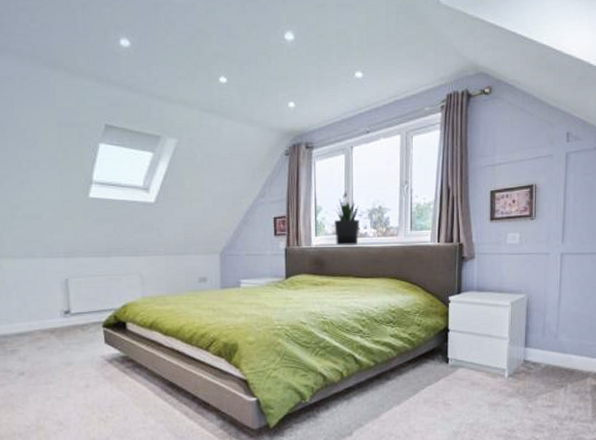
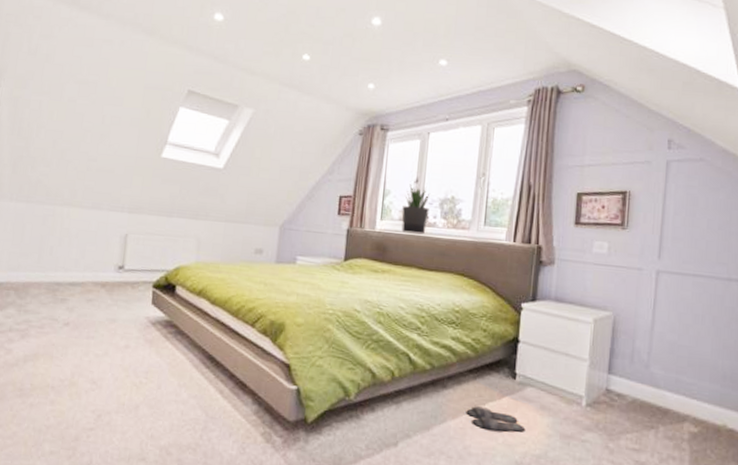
slippers: none [408,391,460,410] -> present [466,406,526,432]

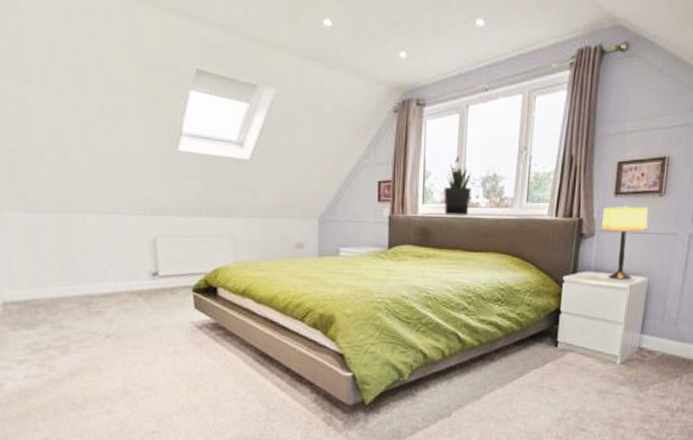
slippers: present [466,406,526,432] -> none [512,374,566,394]
table lamp: none [562,236,611,314] -> present [601,206,649,280]

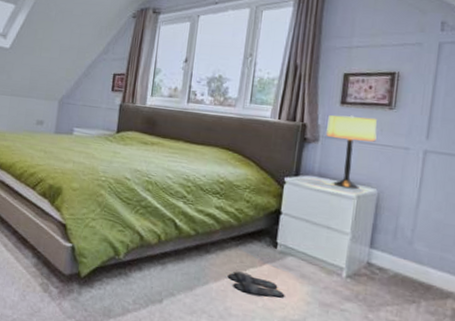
planter: present [443,163,472,216] -> none [170,63,199,111]
slippers: none [512,374,566,394] -> present [227,271,285,298]

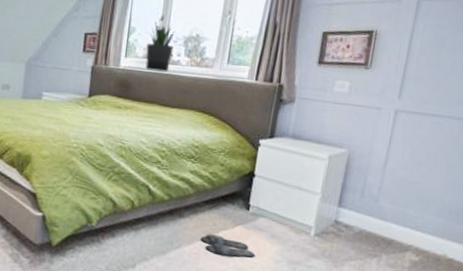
planter: none [170,63,199,111] -> present [145,21,176,72]
table lamp: present [326,115,377,190] -> none [302,75,353,151]

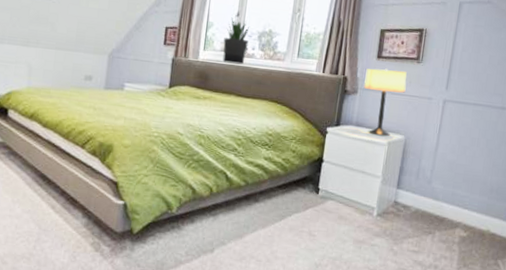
slippers: present [200,234,256,258] -> none [274,217,325,239]
table lamp: none [302,75,353,151] -> present [364,68,407,137]

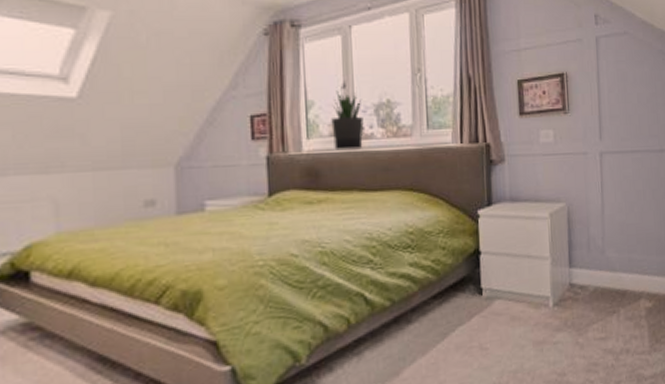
table lamp: present [364,68,407,137] -> none [510,125,558,209]

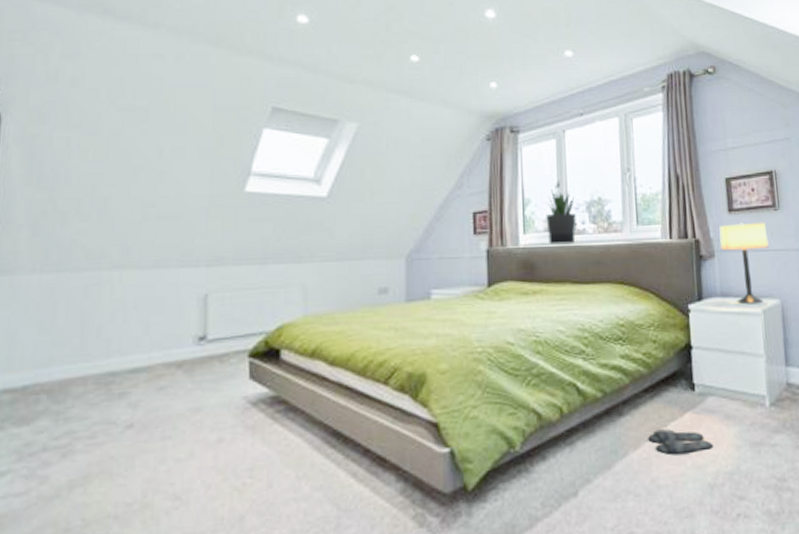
slippers: none [436,333,499,358] -> present [648,429,714,455]
table lamp: none [510,125,558,209] -> present [719,222,769,305]

